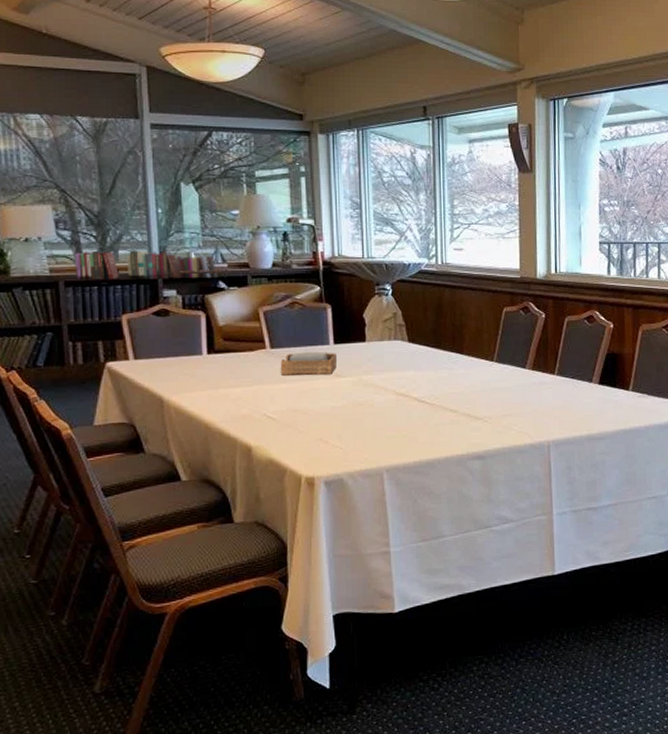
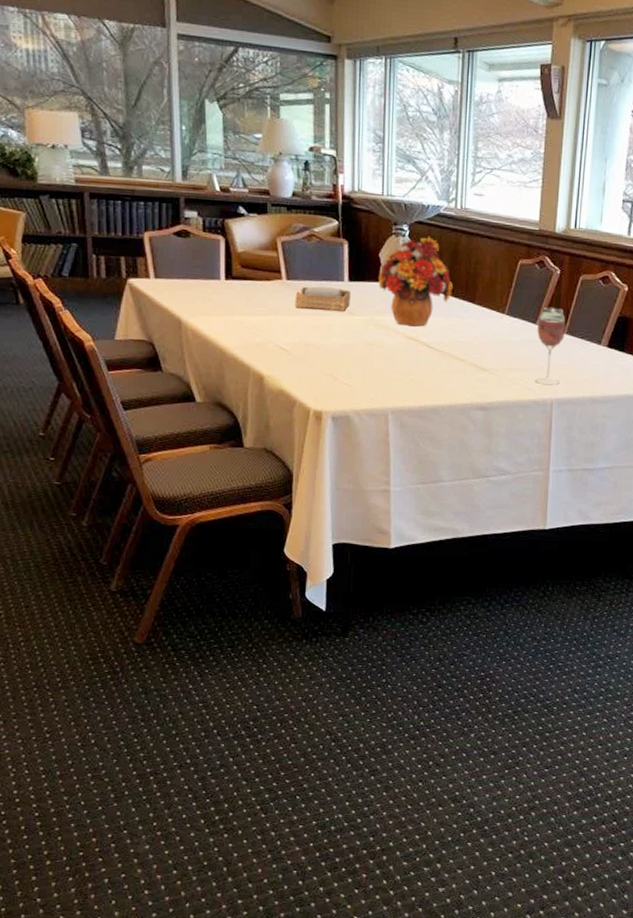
books: present [73,250,120,280] -> none [98,163,143,196]
books: present [127,250,181,280] -> none [151,166,203,200]
books: present [175,255,218,279] -> none [197,177,239,203]
flower arrangement: none [364,293,441,383] -> present [378,236,454,327]
wineglass: none [527,350,557,428] -> present [536,307,567,386]

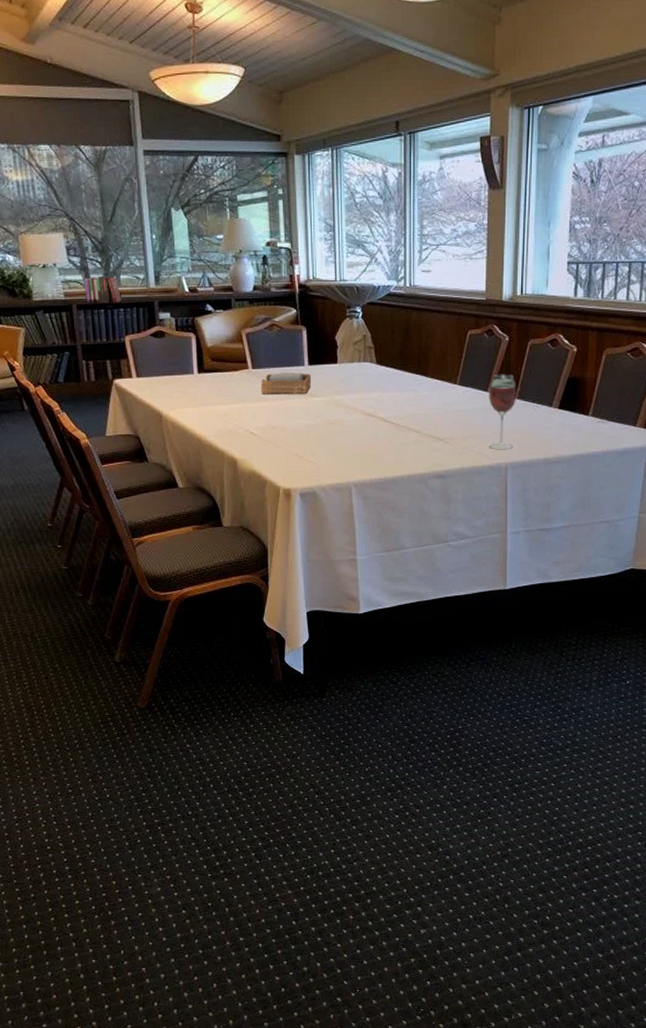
books: none [98,163,143,196] -> present [83,275,123,304]
flower arrangement: present [378,236,454,327] -> none [336,315,407,403]

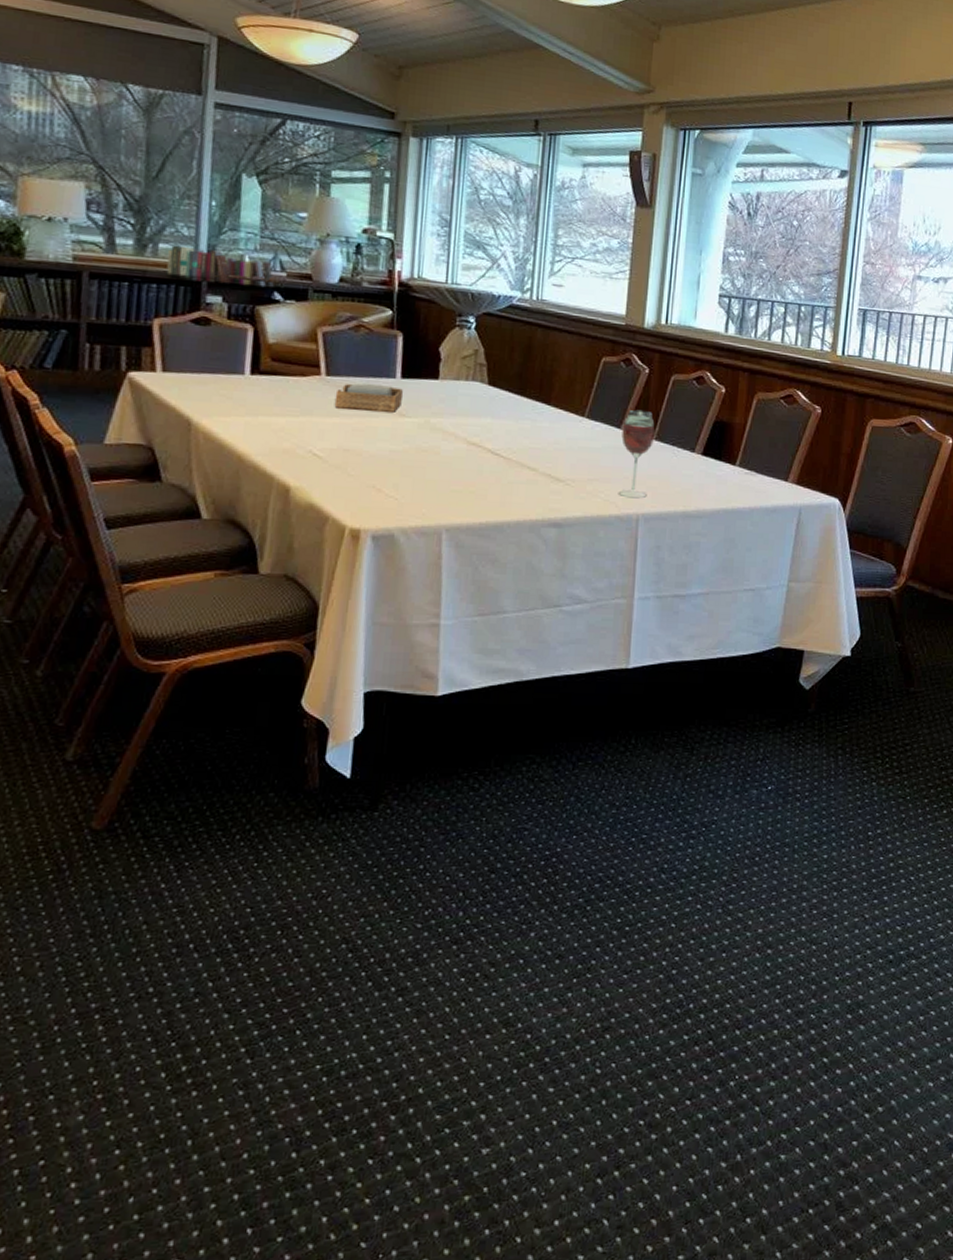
books: present [83,275,123,304] -> none [103,240,157,277]
books: none [128,275,174,303] -> present [166,245,230,284]
books: none [168,279,206,302] -> present [225,258,274,288]

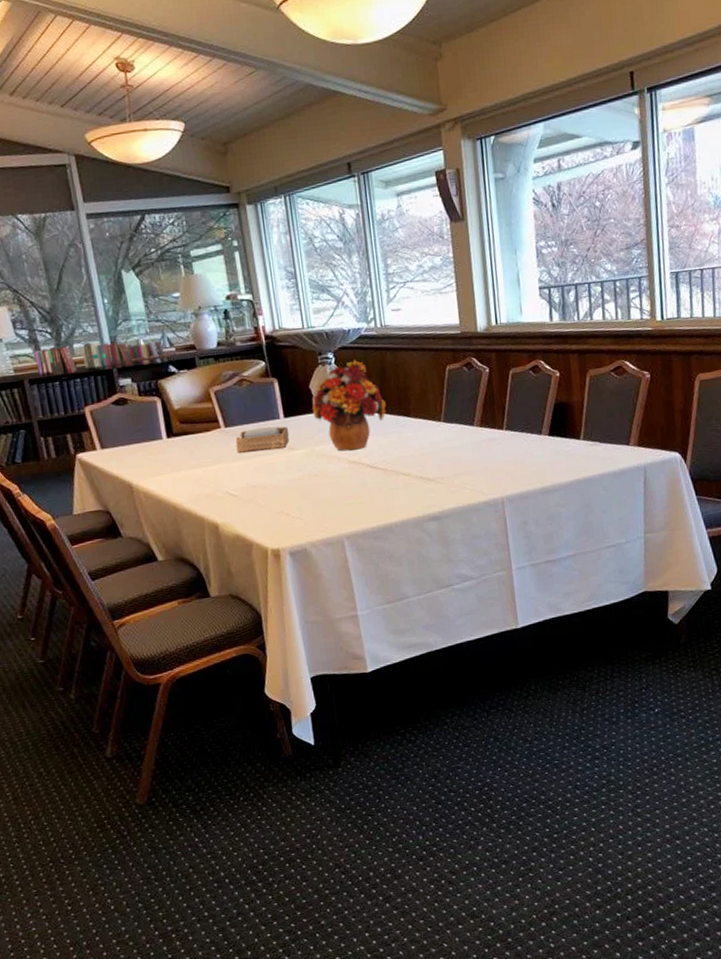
books: none [103,240,157,277] -> present [33,346,78,378]
flower arrangement: none [437,329,526,431] -> present [312,359,387,451]
wineglass: present [619,409,656,499] -> none [475,405,507,485]

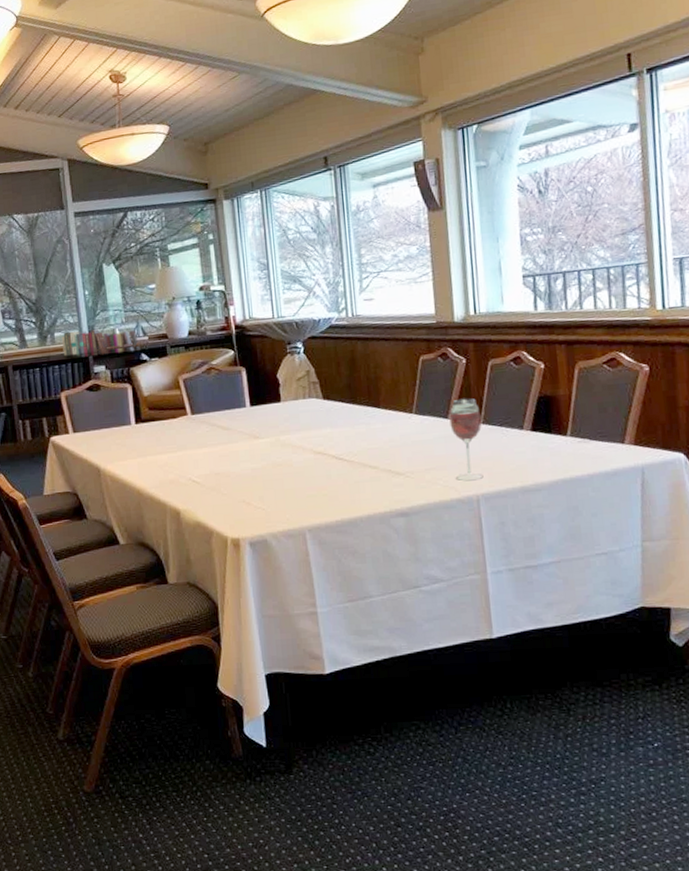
books: present [33,346,78,378] -> none [18,334,57,364]
napkin holder: present [235,426,290,453] -> none [201,414,255,440]
flower arrangement: present [312,359,387,451] -> none [279,349,356,441]
wineglass: none [475,405,507,485] -> present [449,398,484,482]

